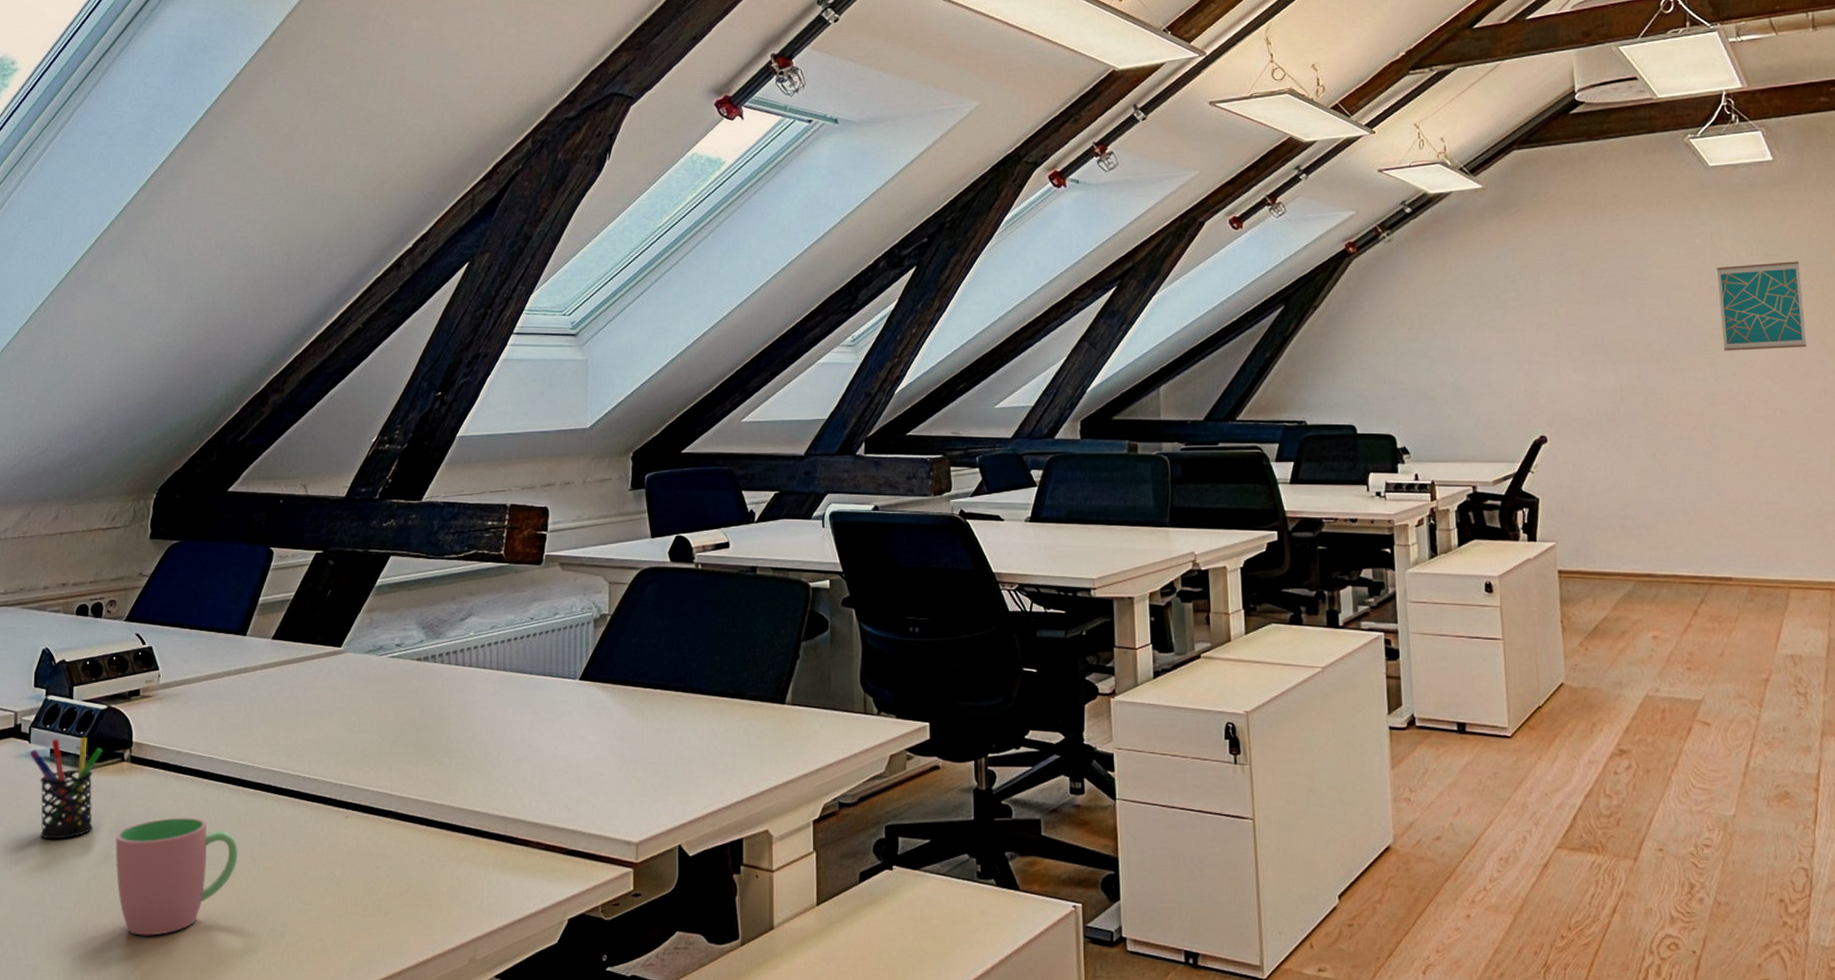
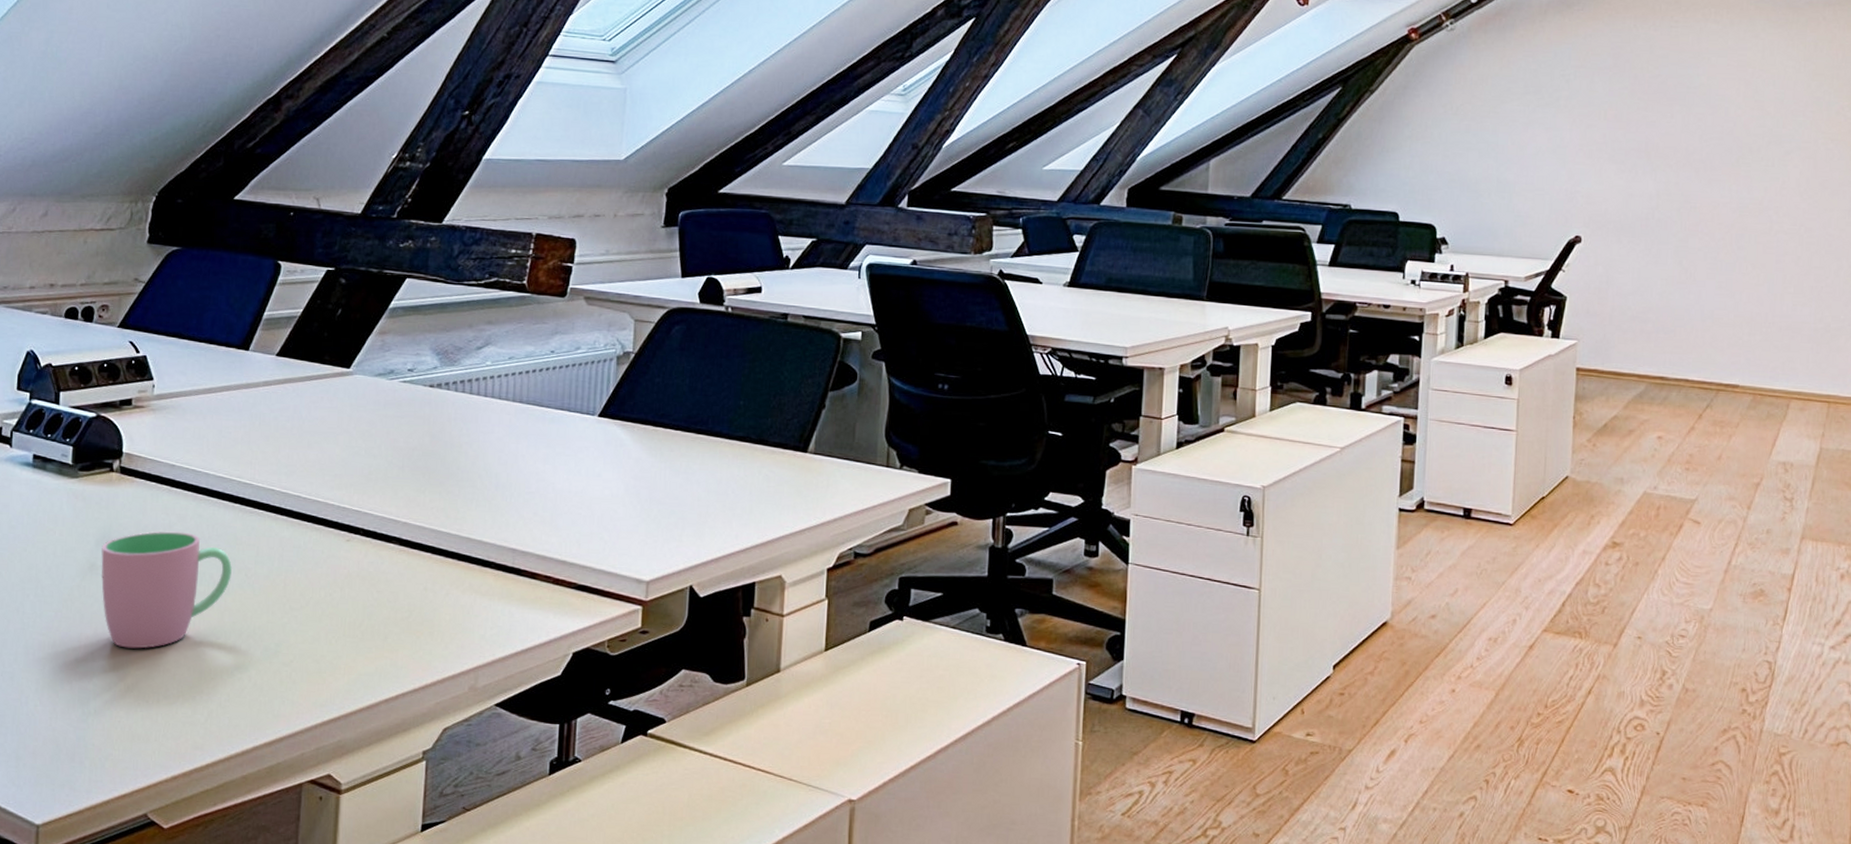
pen holder: present [29,736,103,839] -> none [10,444,90,547]
wall art: present [1717,261,1807,351] -> none [1760,81,1843,168]

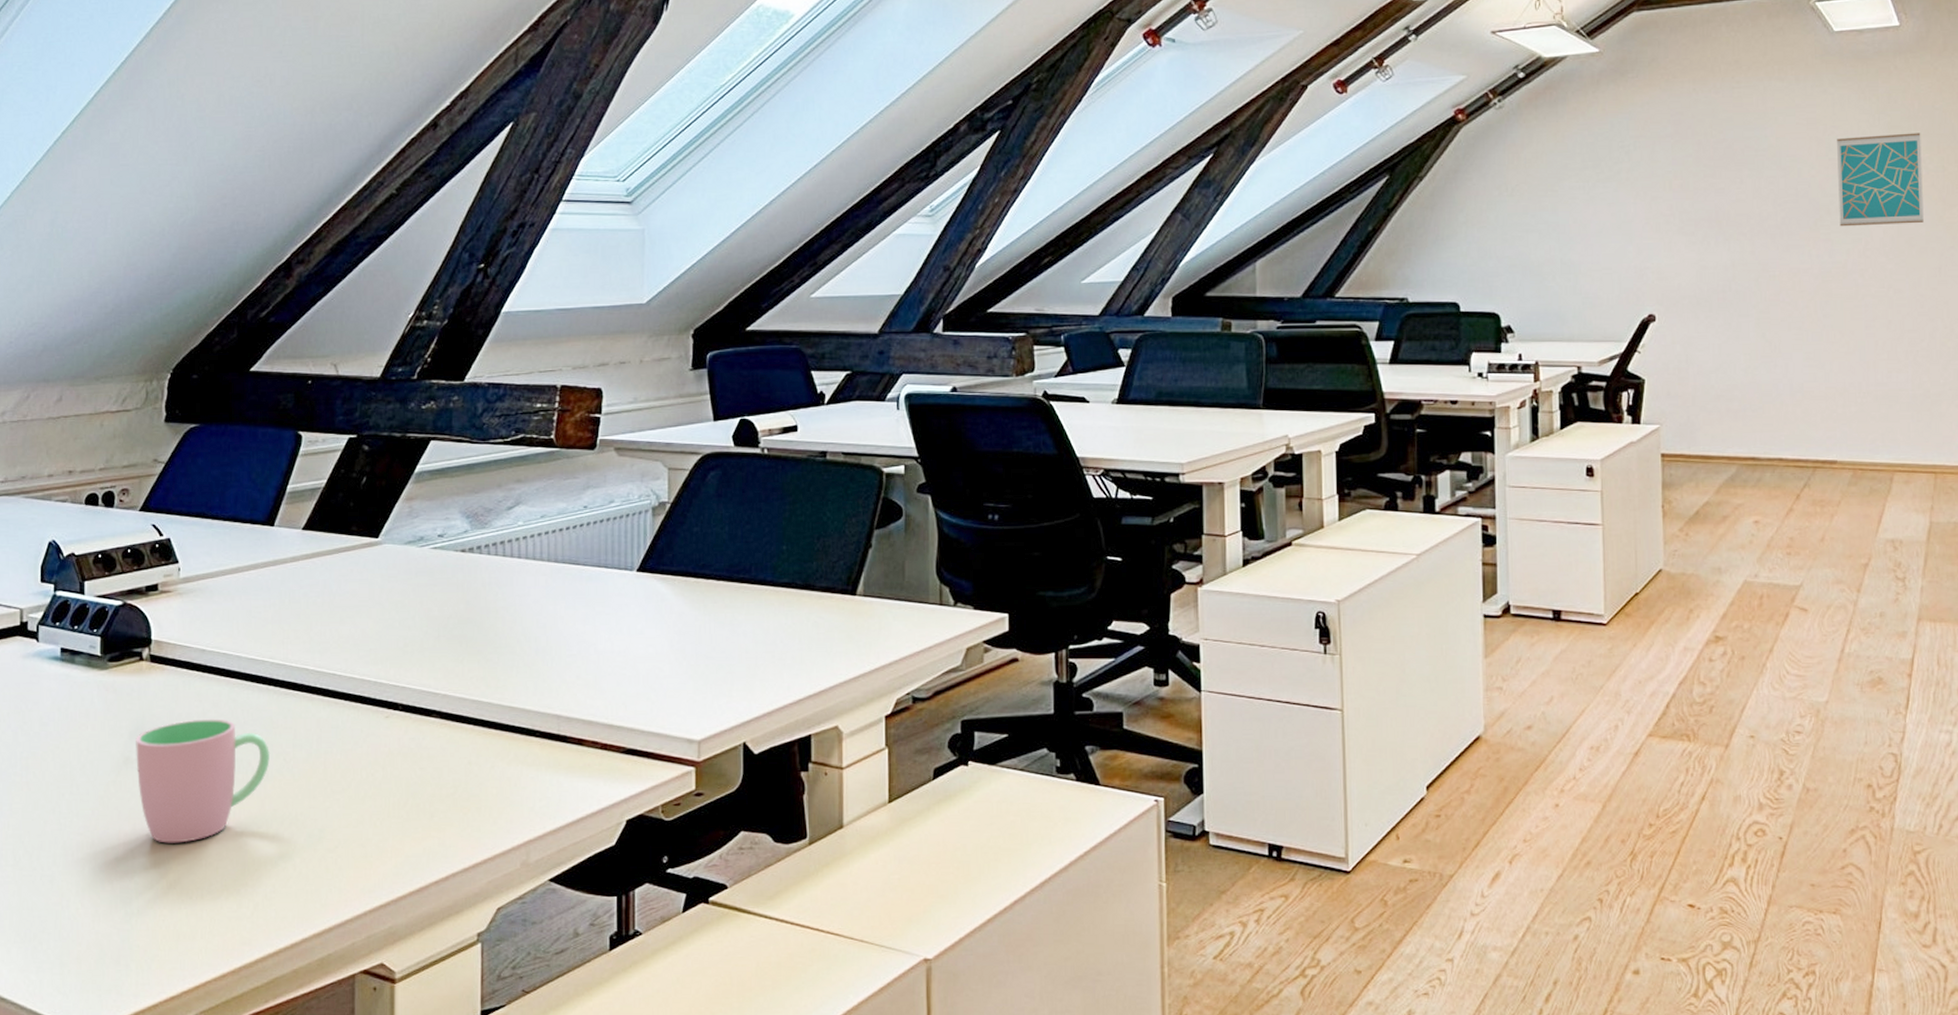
wall art: none [1760,81,1843,168] -> present [1837,132,1924,227]

